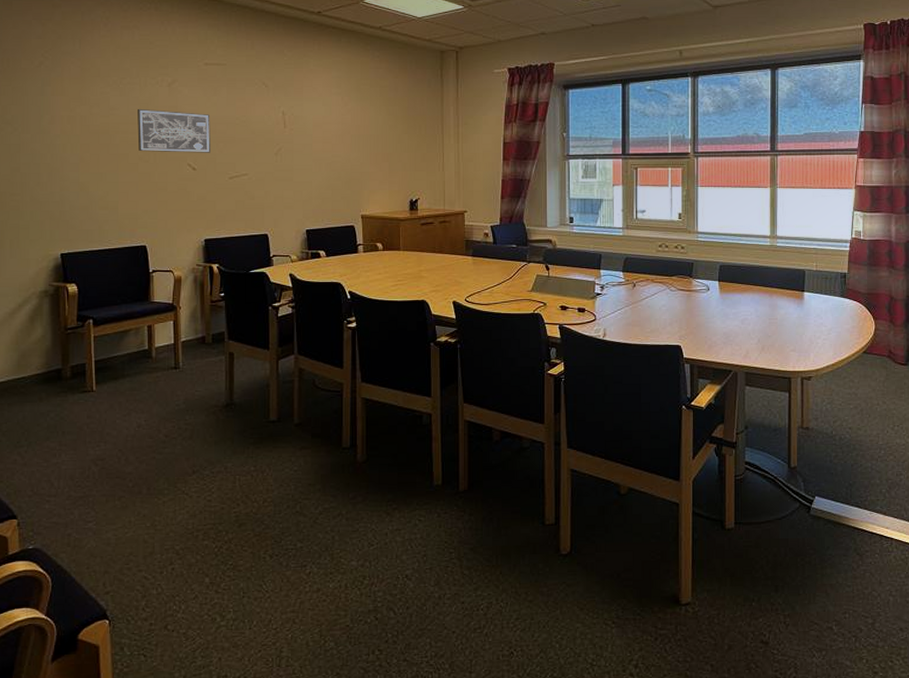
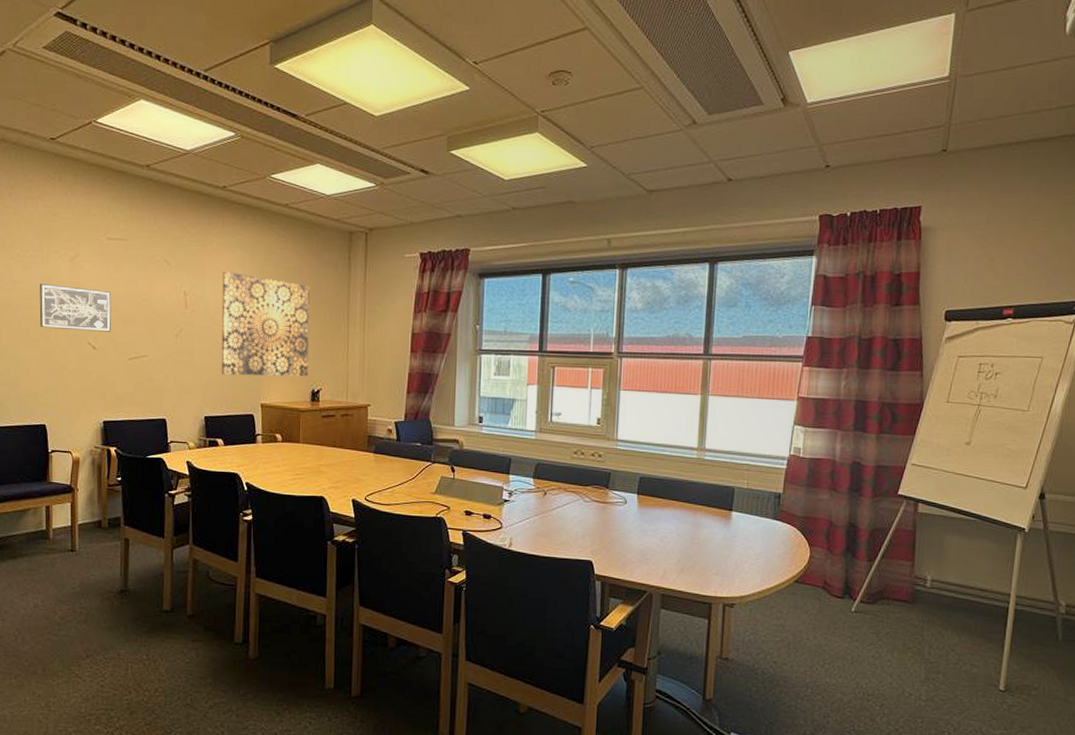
wall art: none [319,91,406,189] -> present [221,271,310,377]

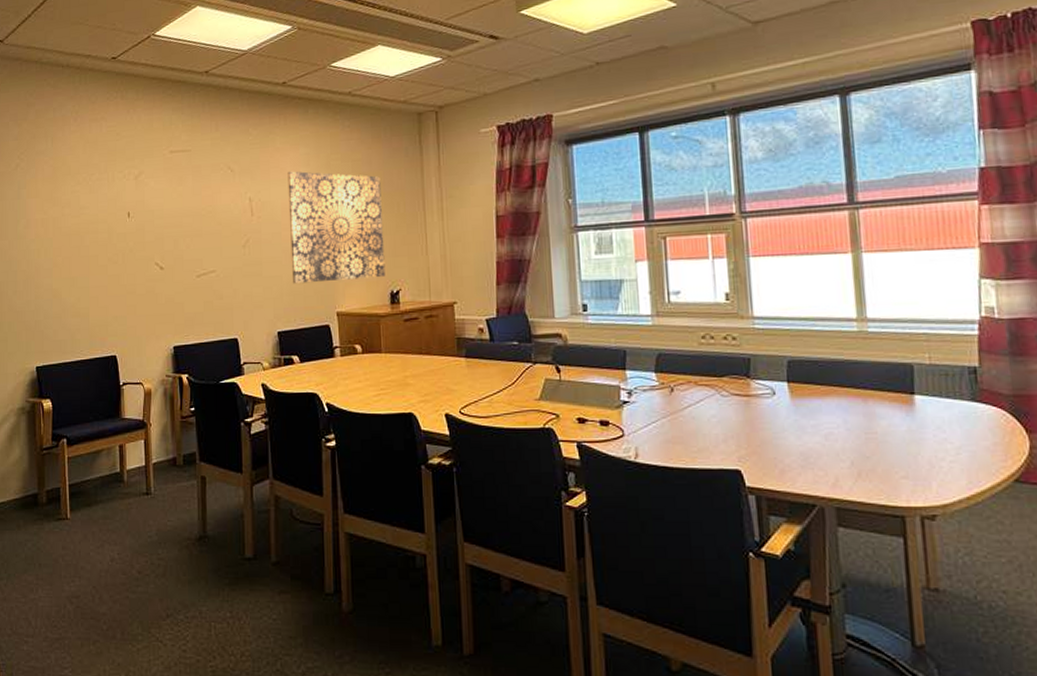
wall art: present [39,283,112,332] -> none [106,205,177,252]

